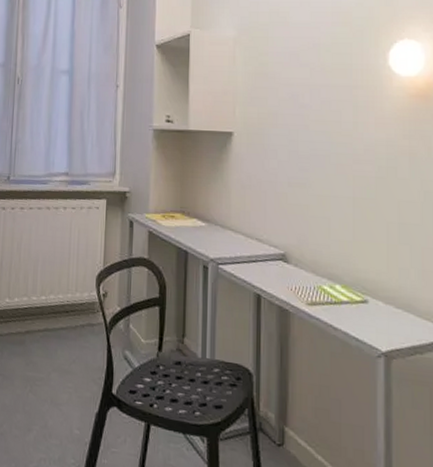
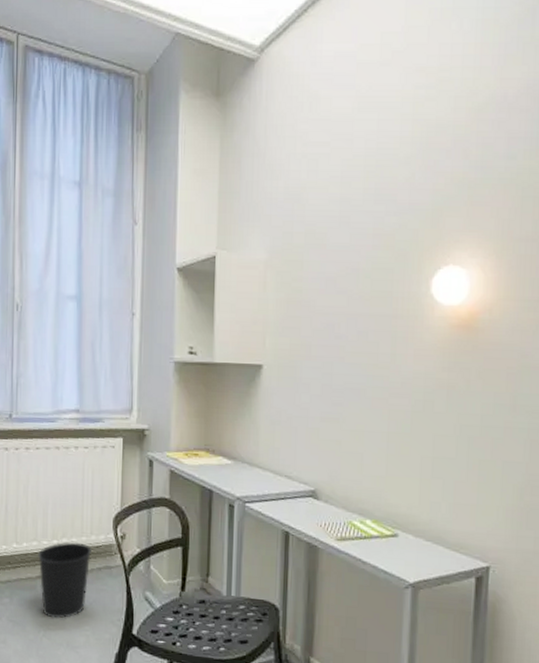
wastebasket: none [28,298,76,375] -> present [38,541,91,619]

